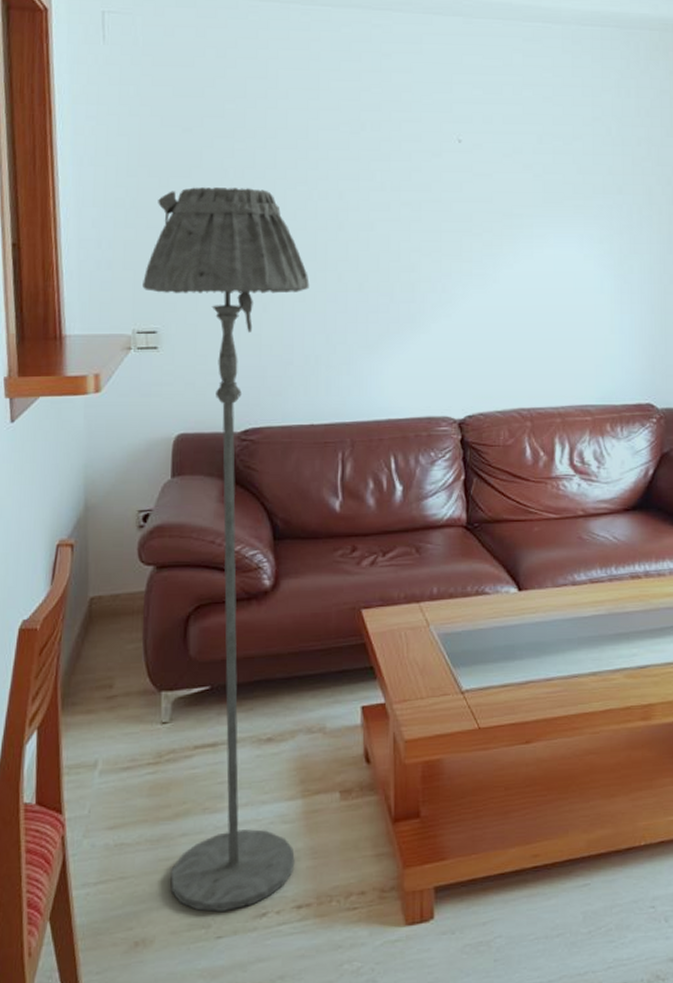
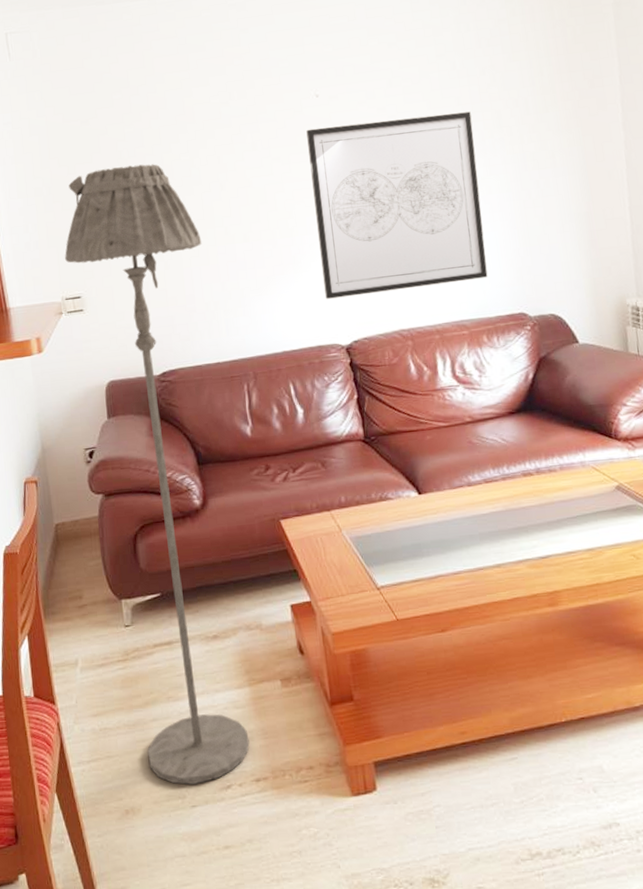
wall art: none [442,176,622,366] -> present [306,111,488,299]

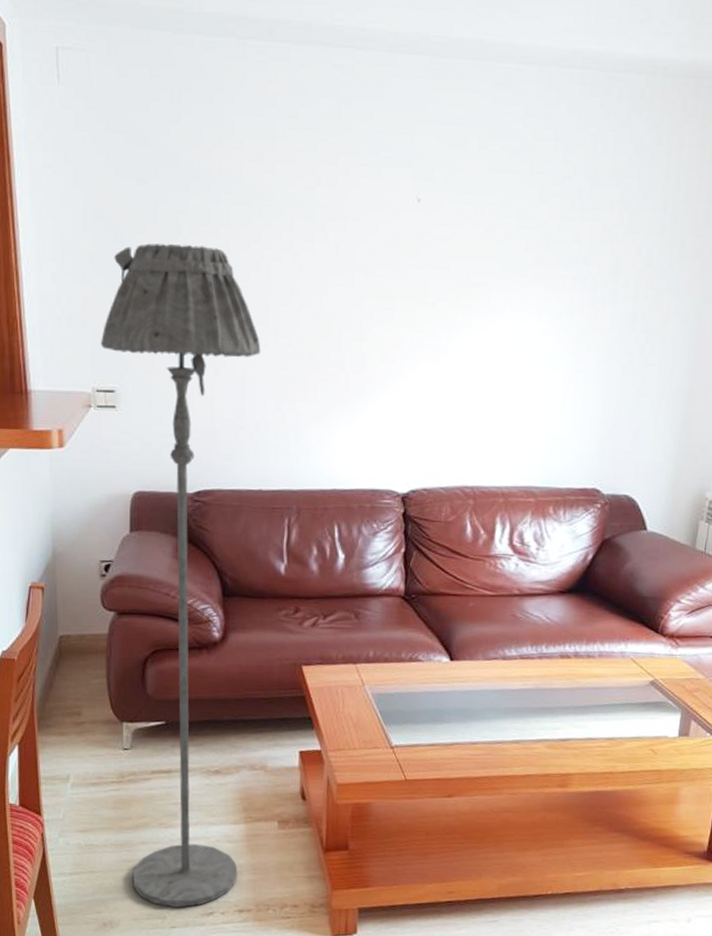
wall art: present [306,111,488,299] -> none [389,239,588,445]

